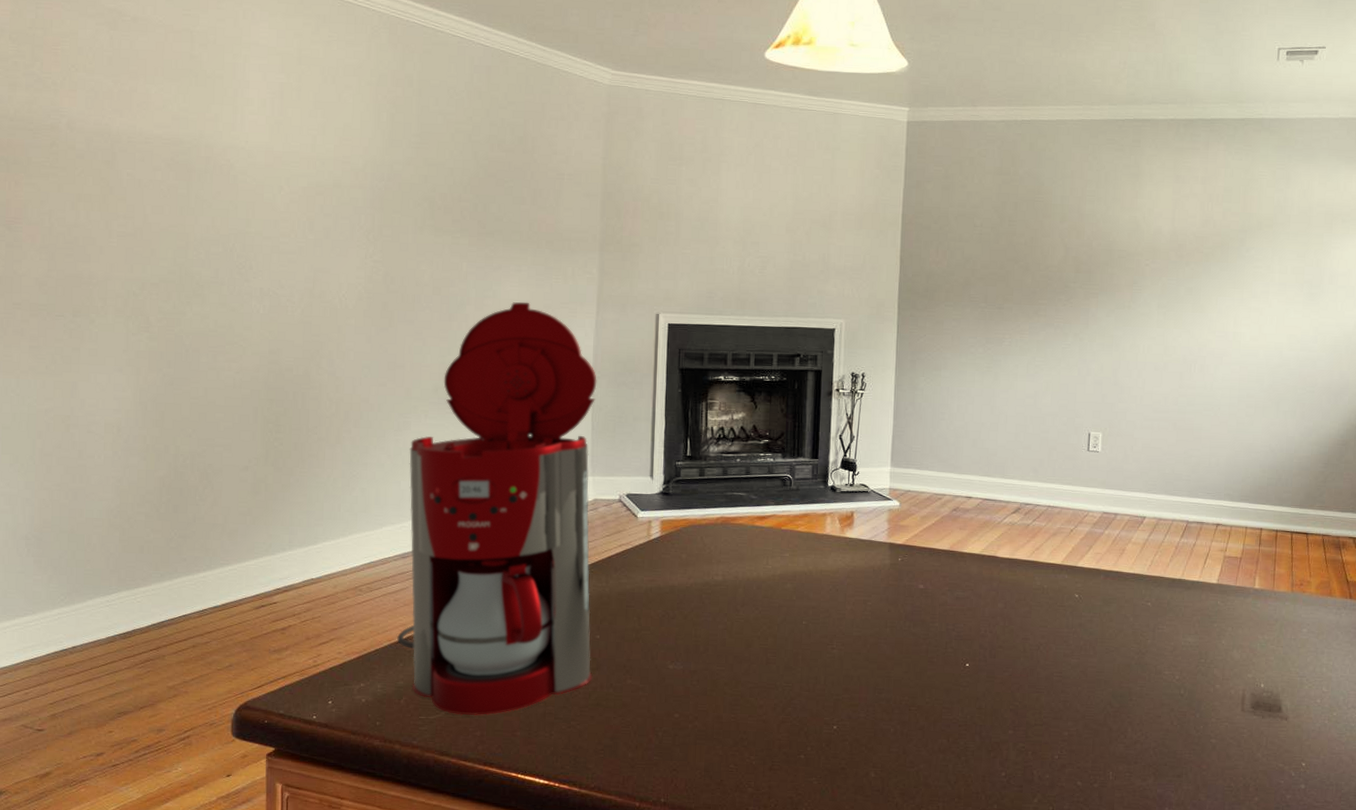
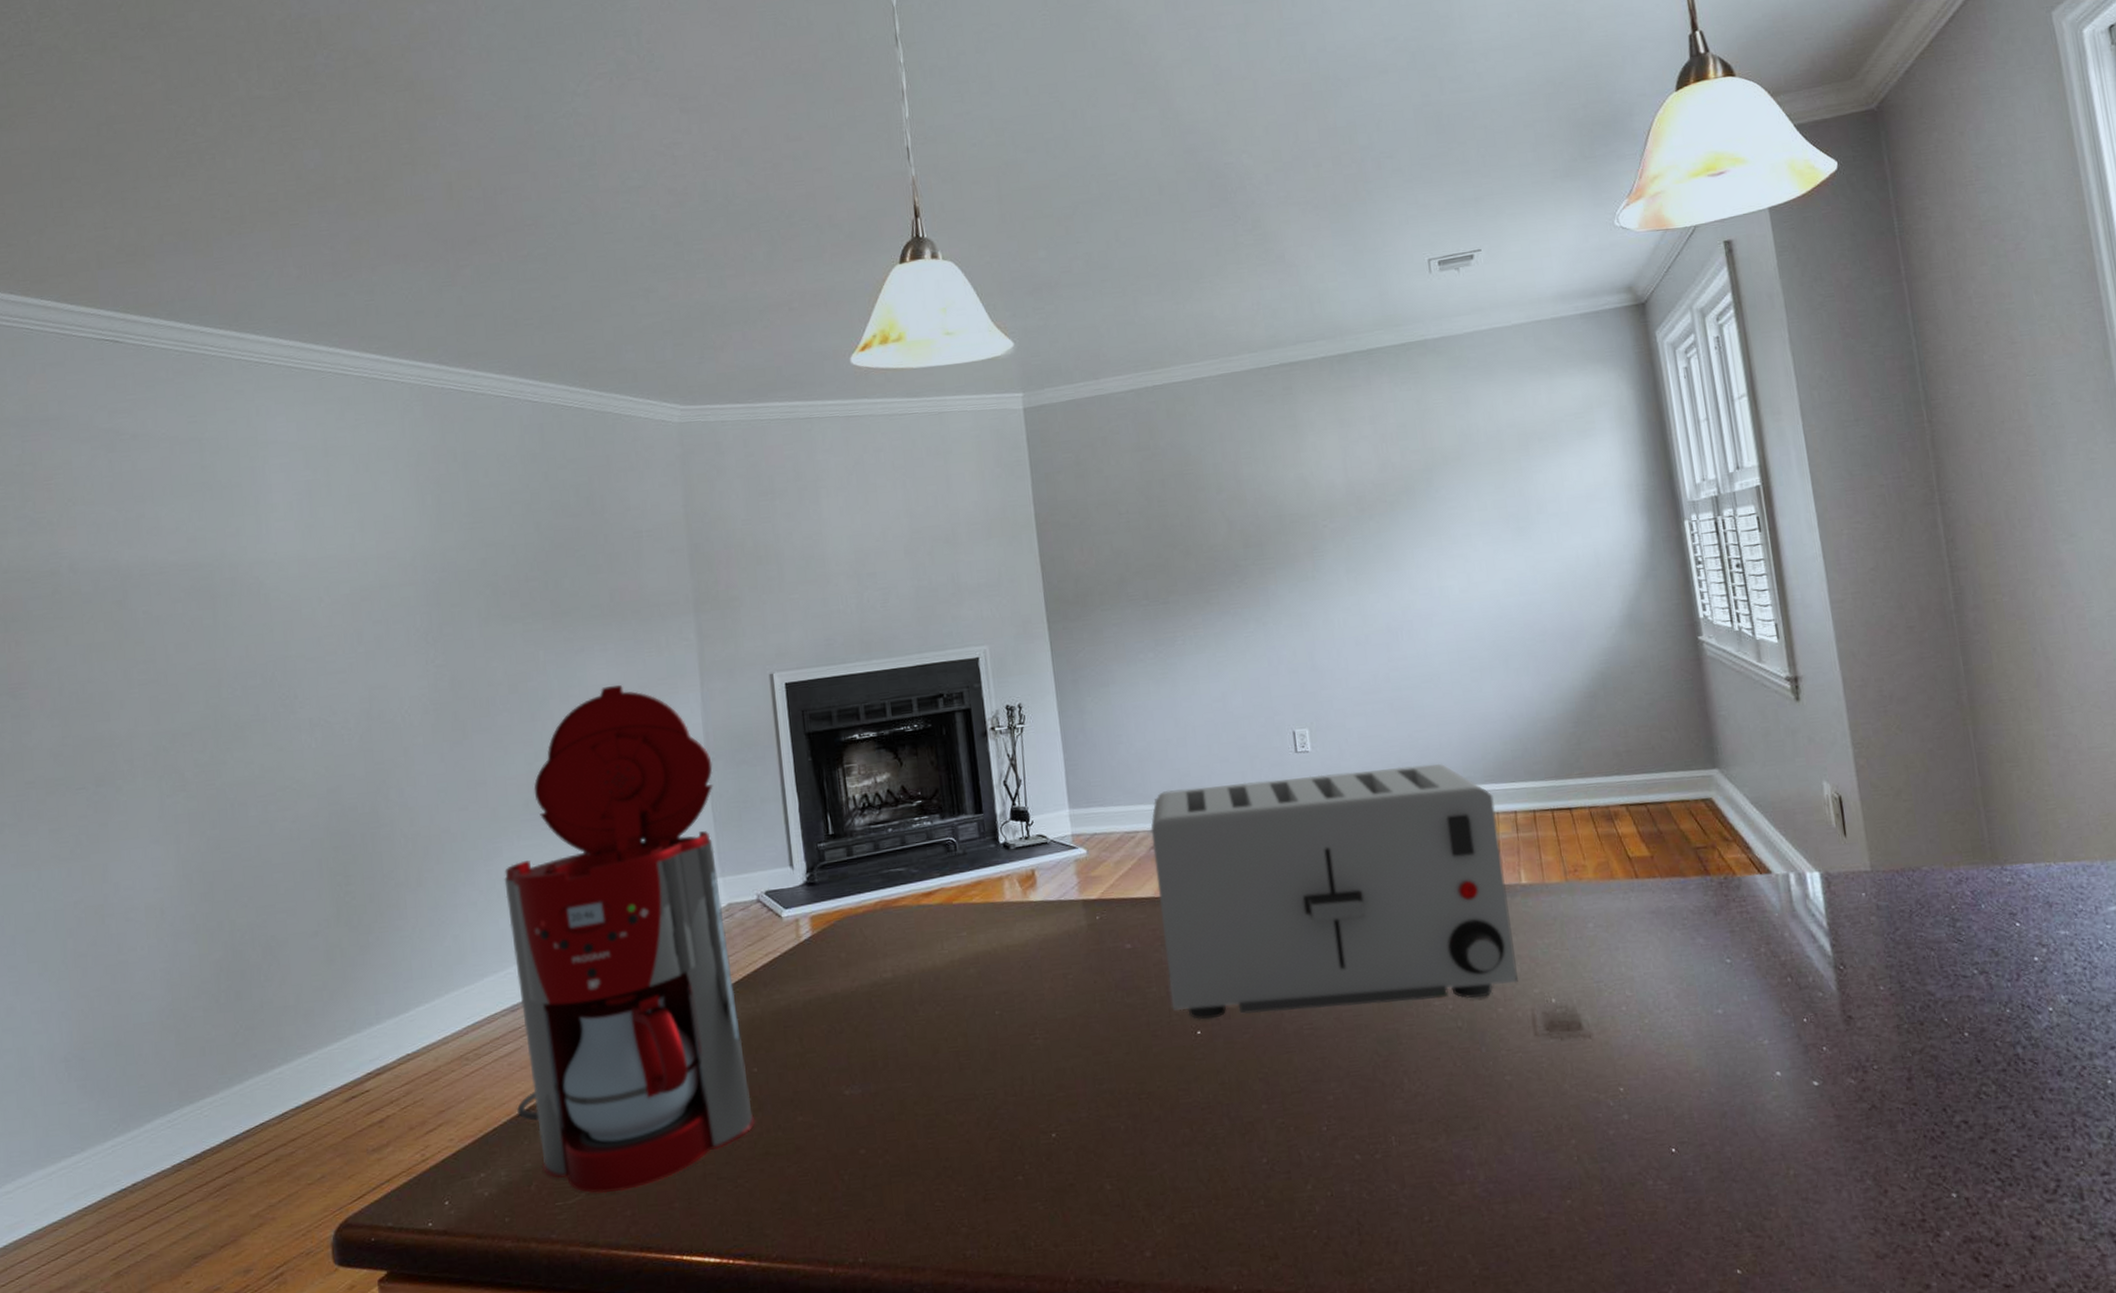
toaster: none [949,464,1245,674] -> present [1150,763,1518,1020]

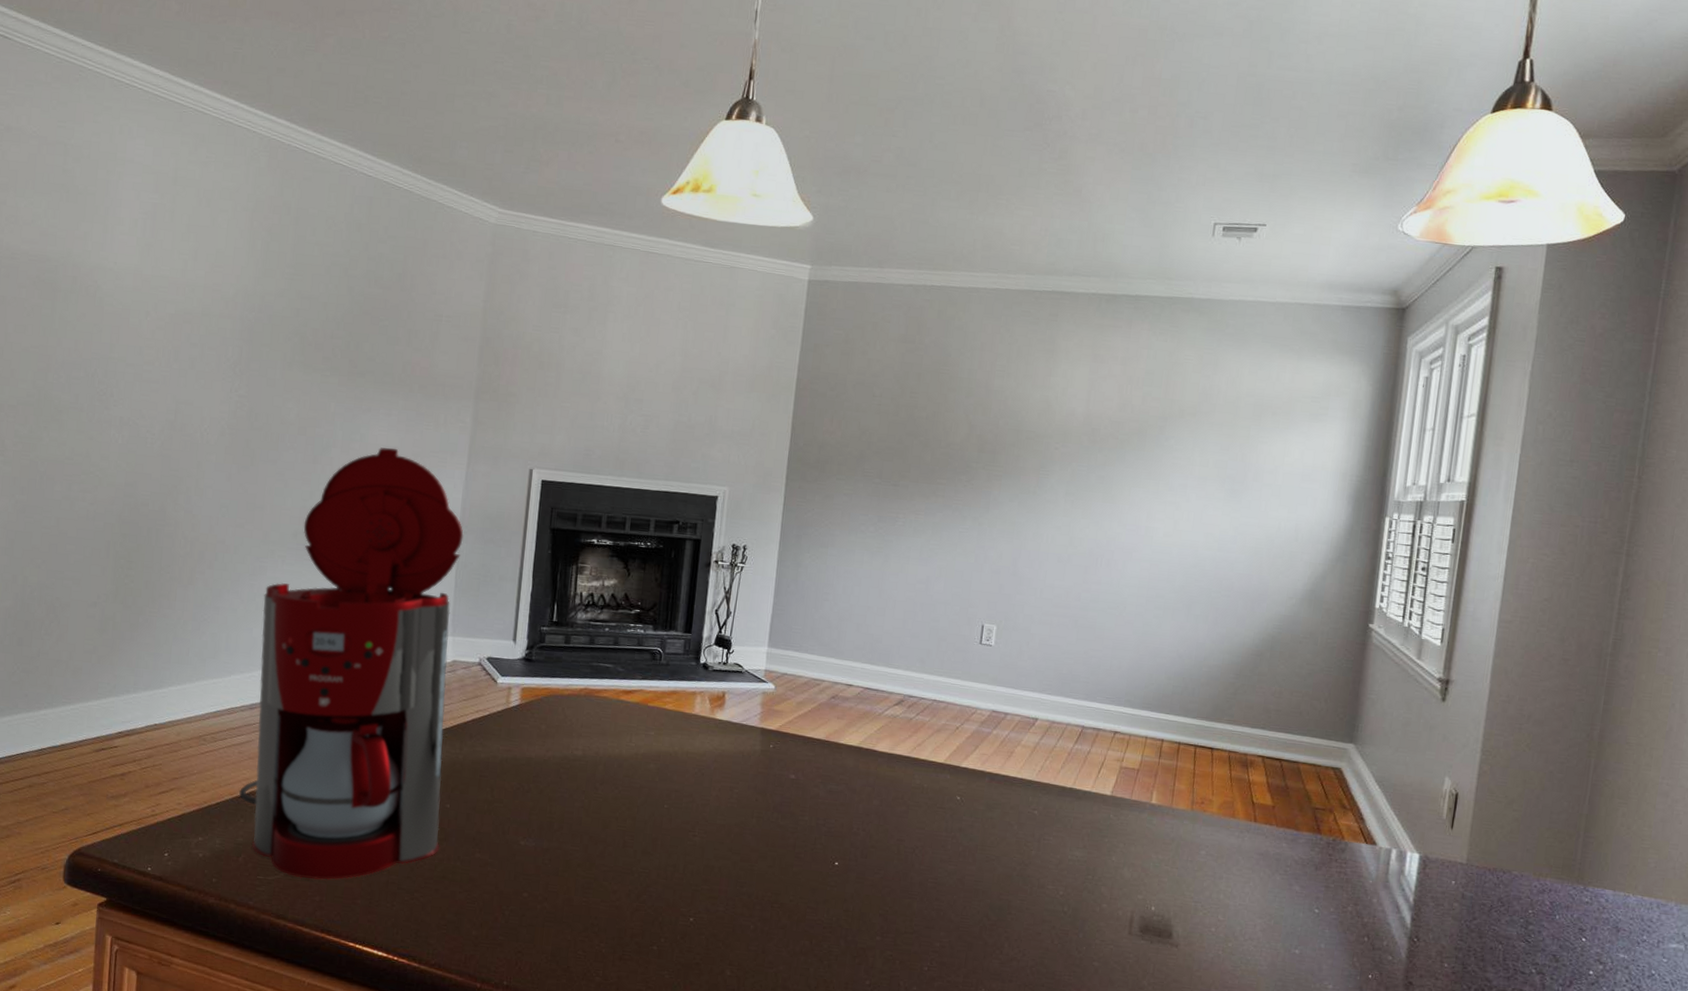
toaster: present [1150,763,1518,1020] -> none [818,650,1146,892]

